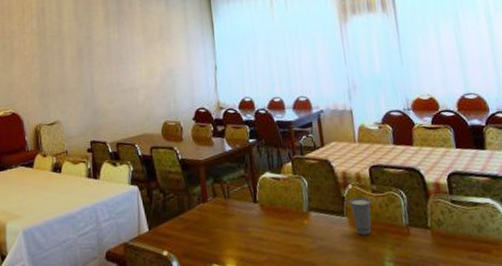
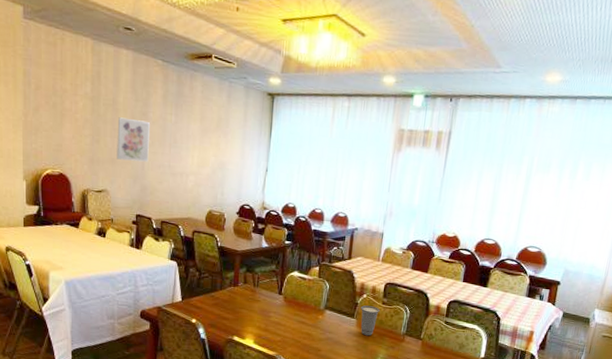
wall art: none [64,44,97,88] -> present [117,117,150,162]

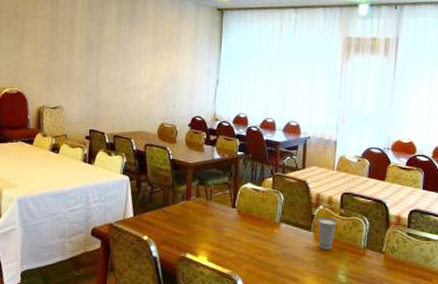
wall art: present [117,117,150,162] -> none [72,36,104,78]

